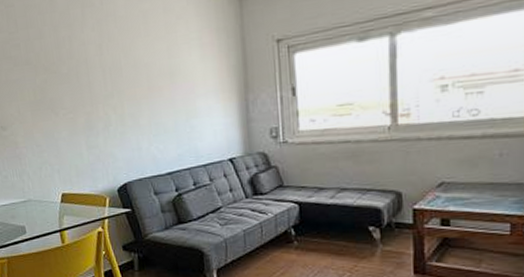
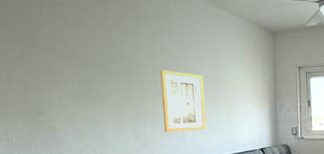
wall art: none [108,66,163,144] -> present [159,70,206,133]

